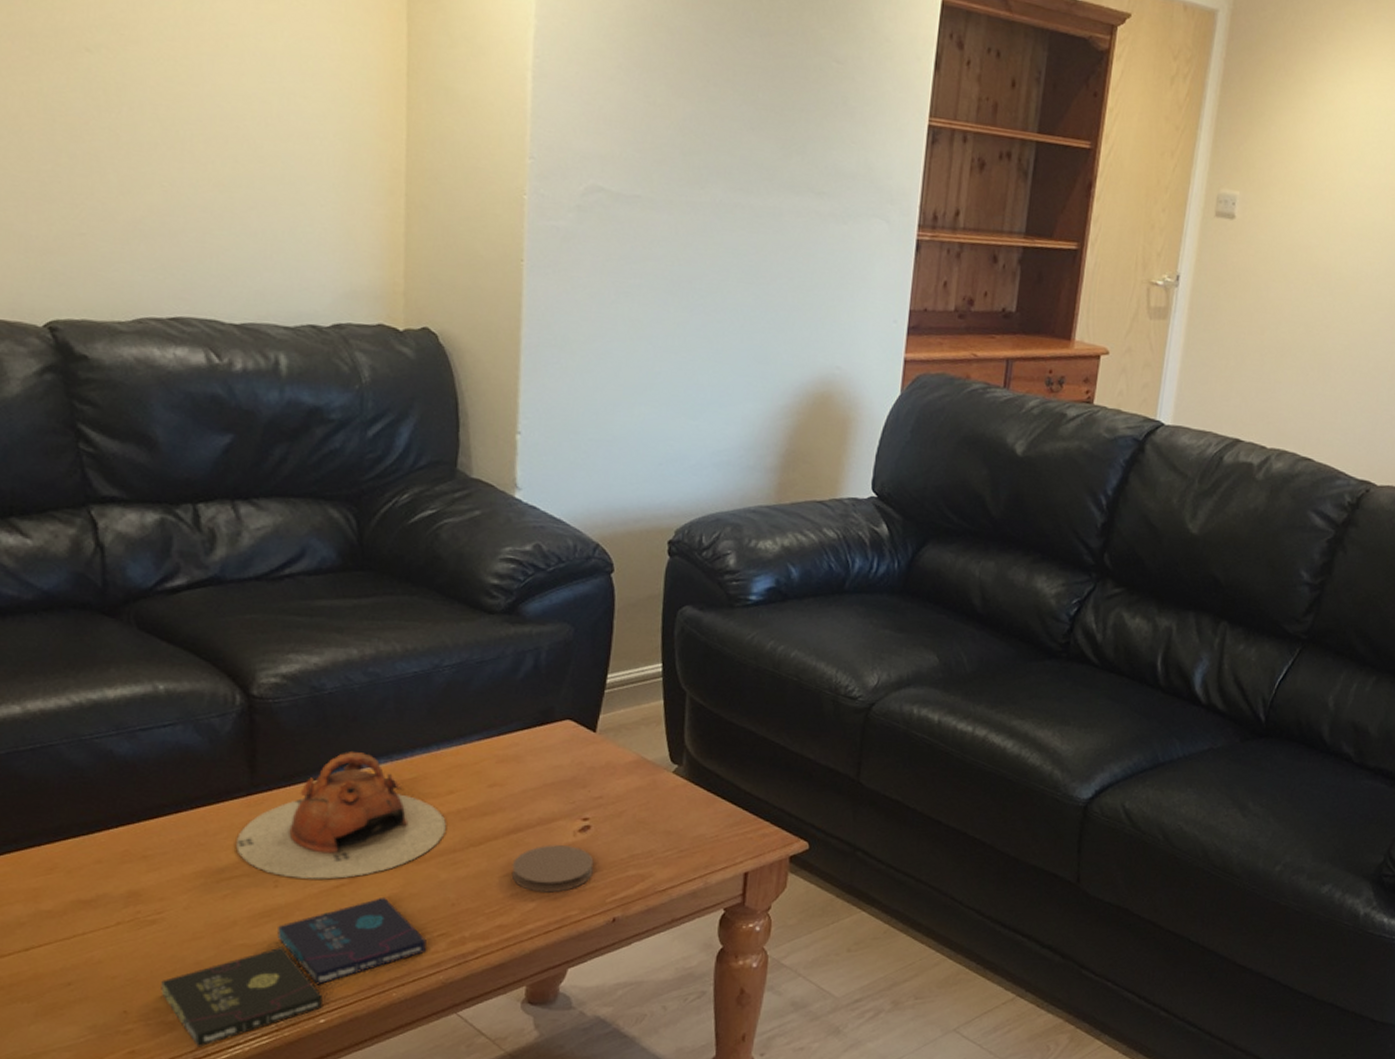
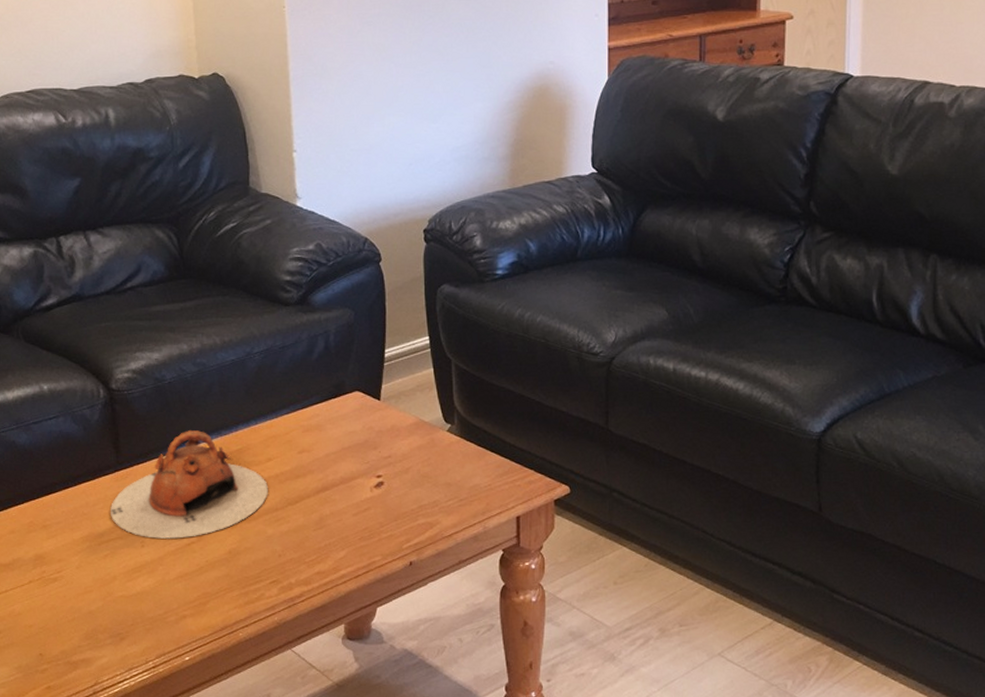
music album box set: present [161,896,426,1047] -> none [65,551,262,683]
coaster: present [511,845,594,893] -> none [323,500,390,542]

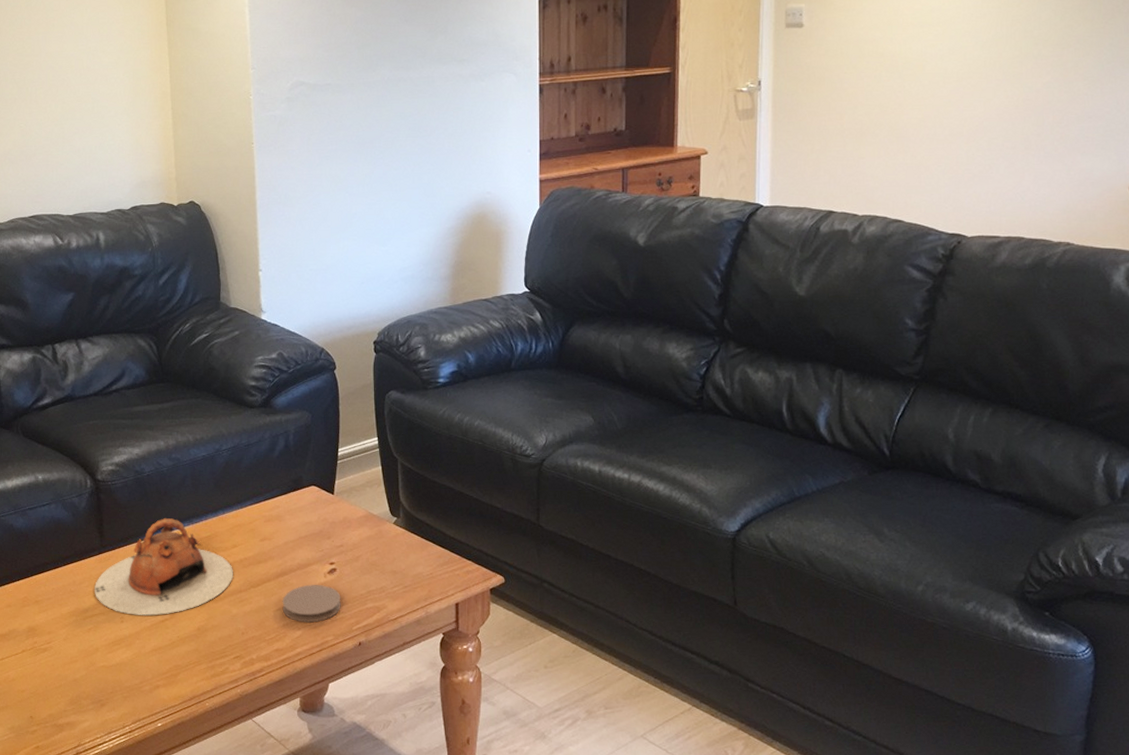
coaster: none [323,500,390,542] -> present [282,585,341,623]

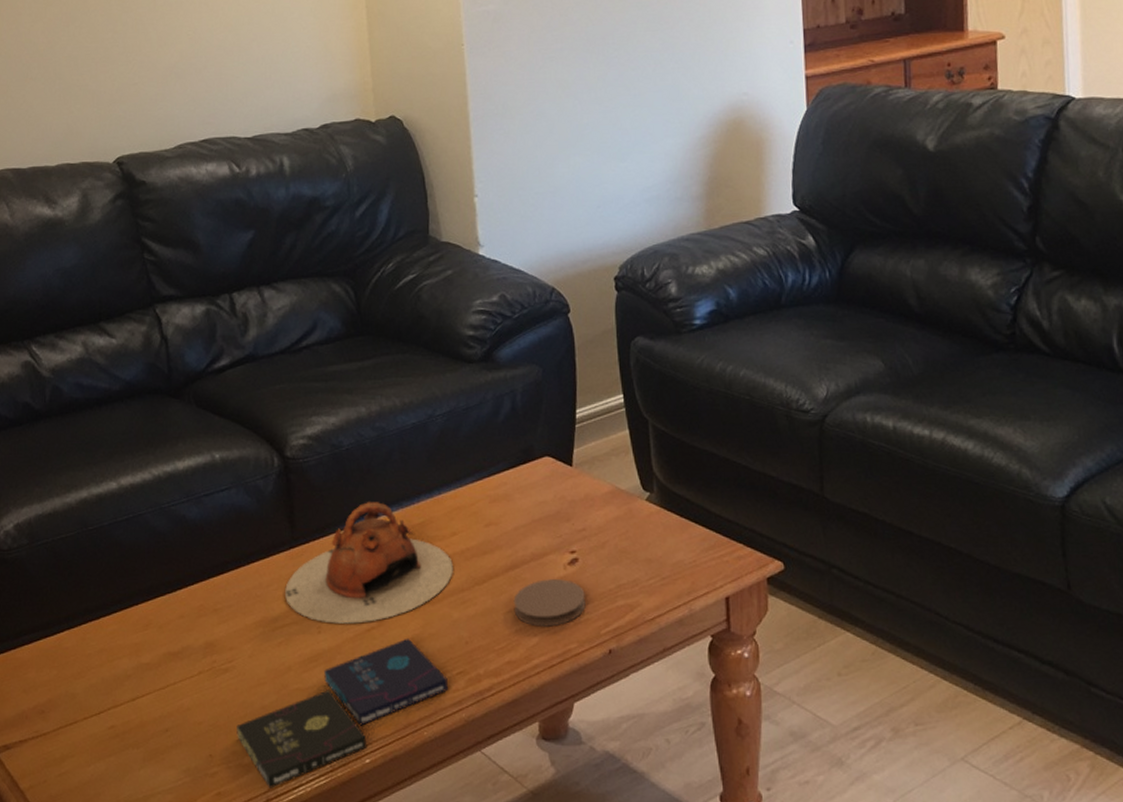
music album box set: none [53,628,226,744] -> present [236,638,448,789]

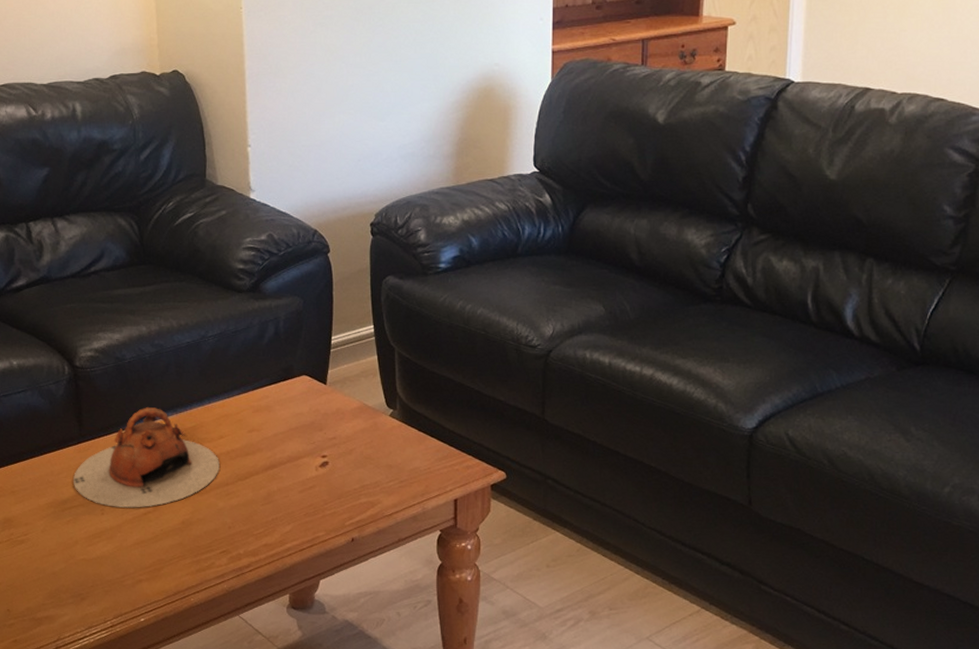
music album box set: present [236,638,448,789] -> none [31,521,212,639]
coaster: present [513,579,586,627] -> none [271,478,333,517]

